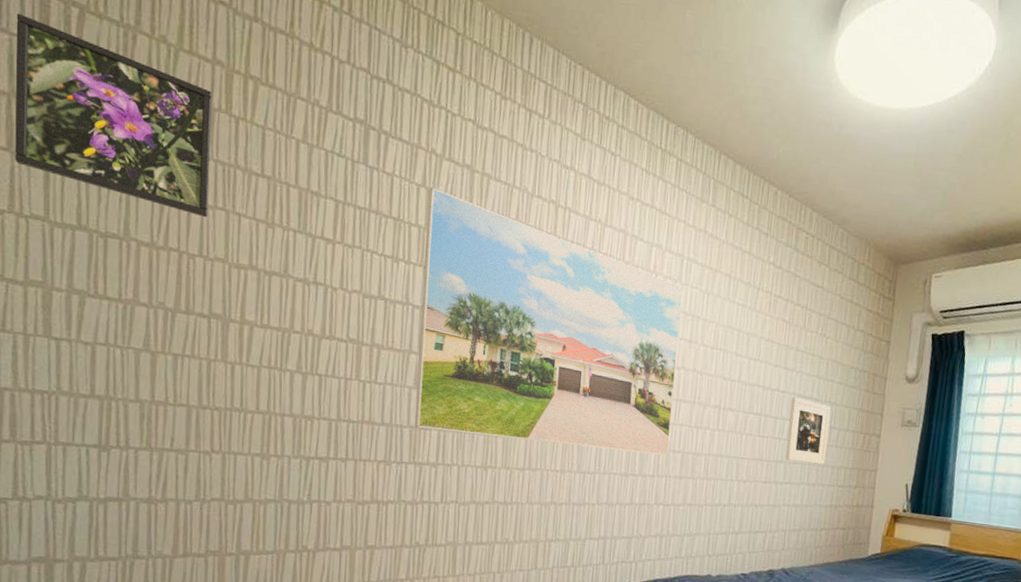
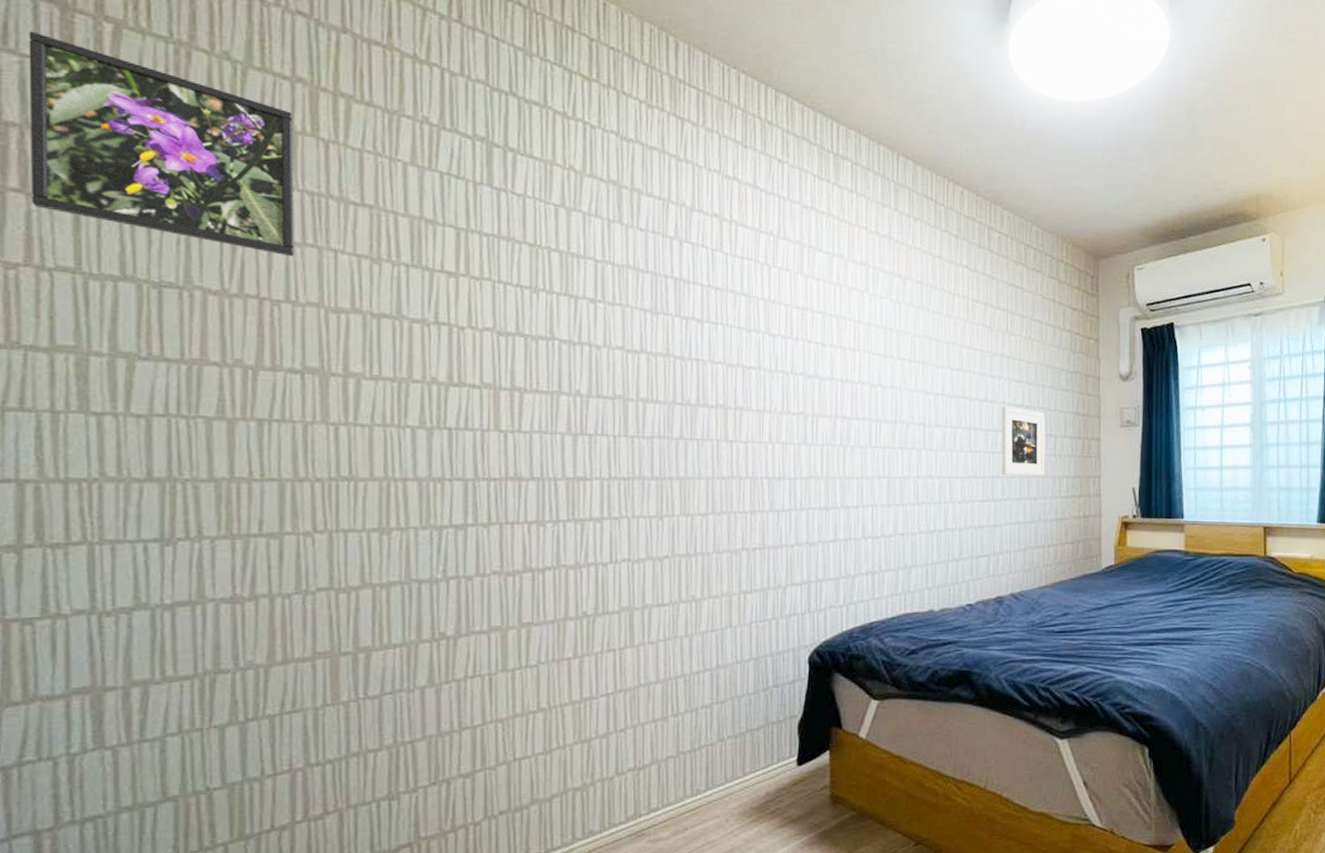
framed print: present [414,187,684,456] -> none [569,207,873,483]

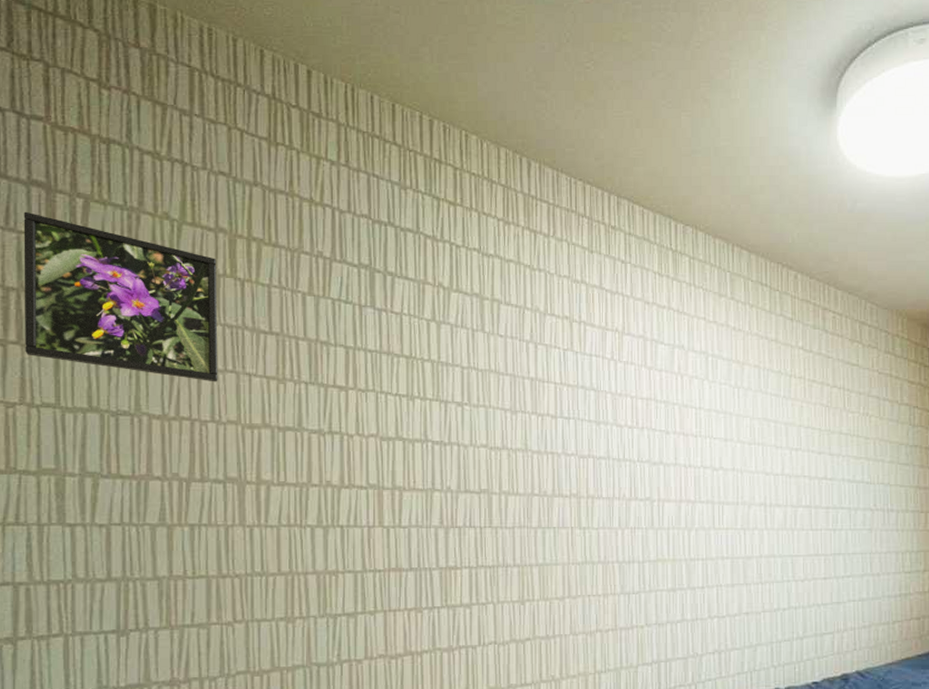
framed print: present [1001,406,1045,476] -> none [841,483,887,552]

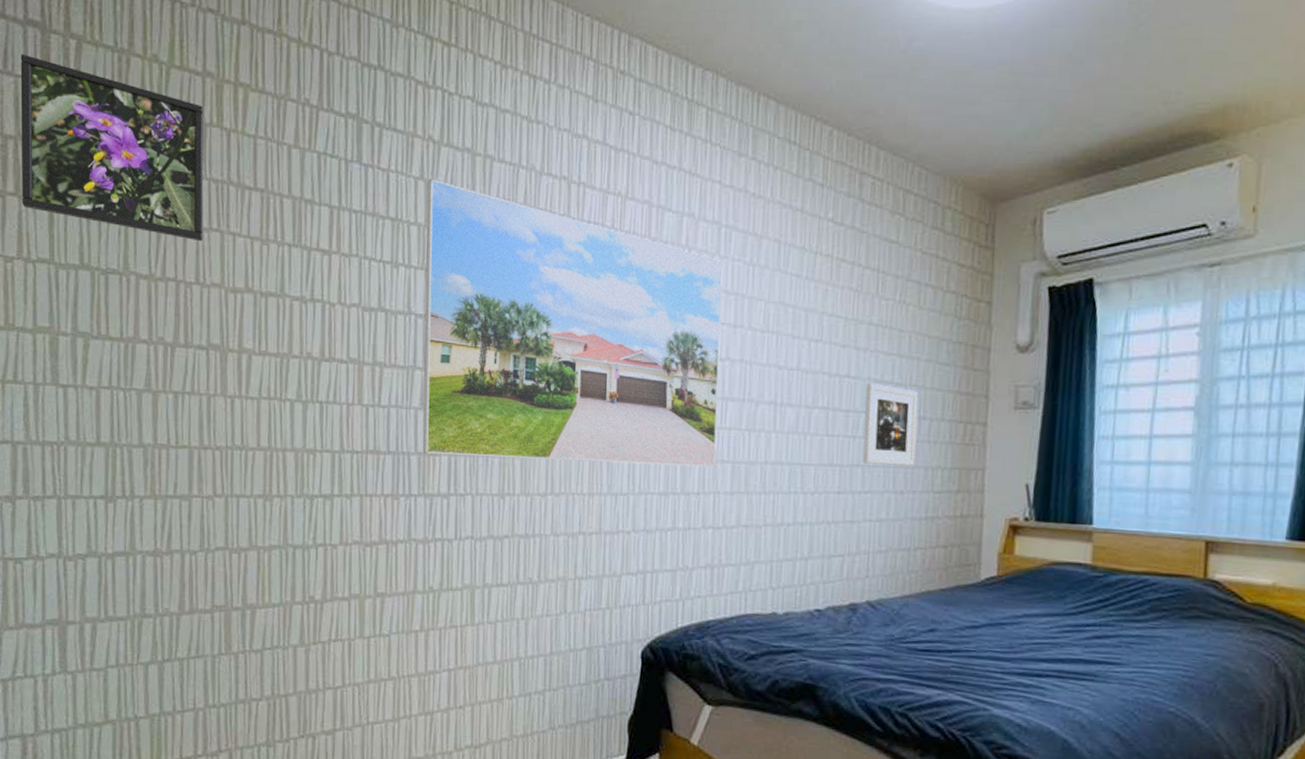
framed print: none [439,320,716,568] -> present [422,179,723,468]
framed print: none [841,483,887,552] -> present [862,383,918,466]

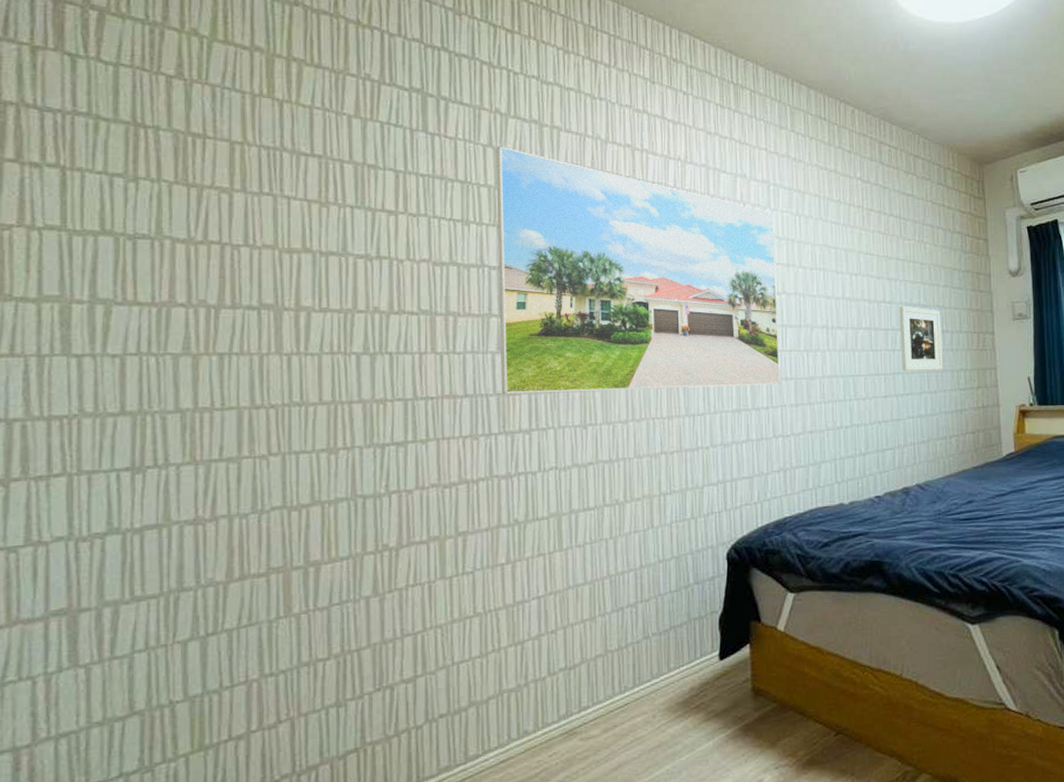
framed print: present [20,54,204,242] -> none [25,22,253,205]

